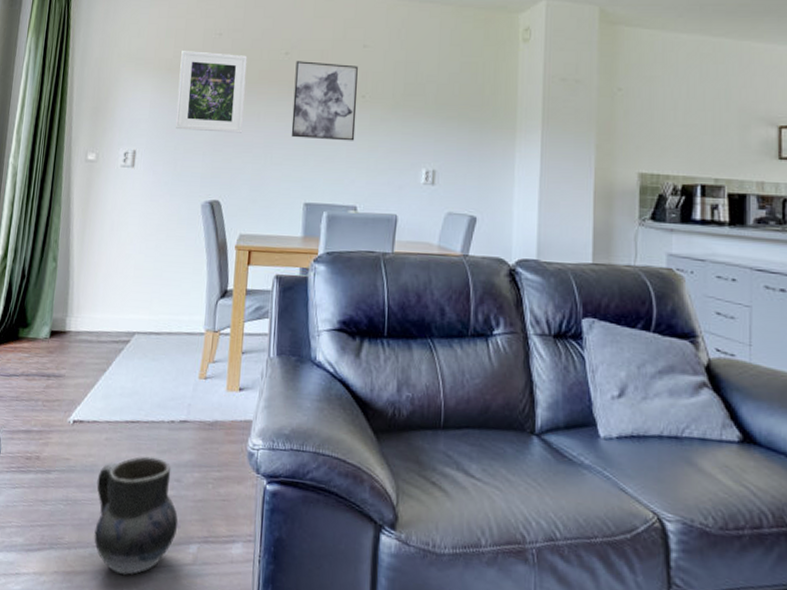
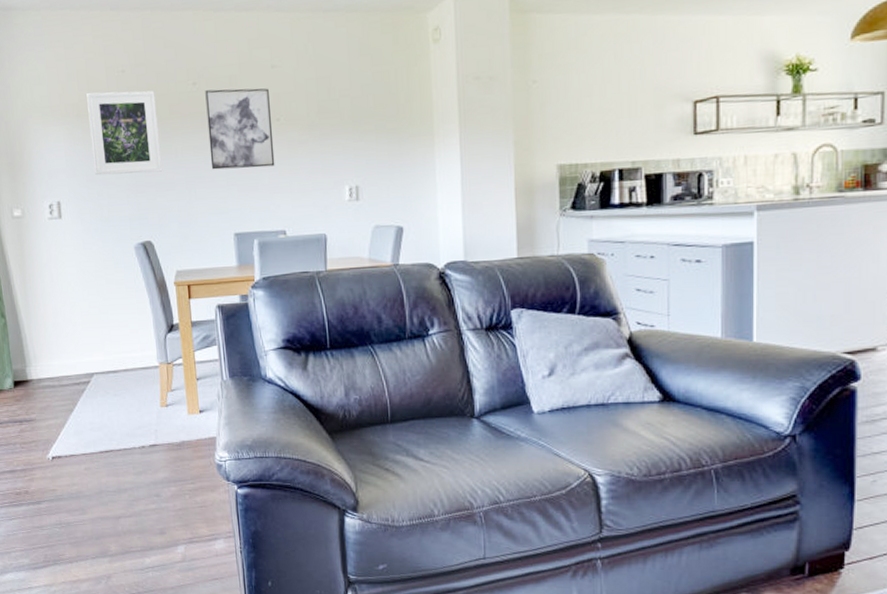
ceramic jug: present [94,456,179,575] -> none [84,479,164,577]

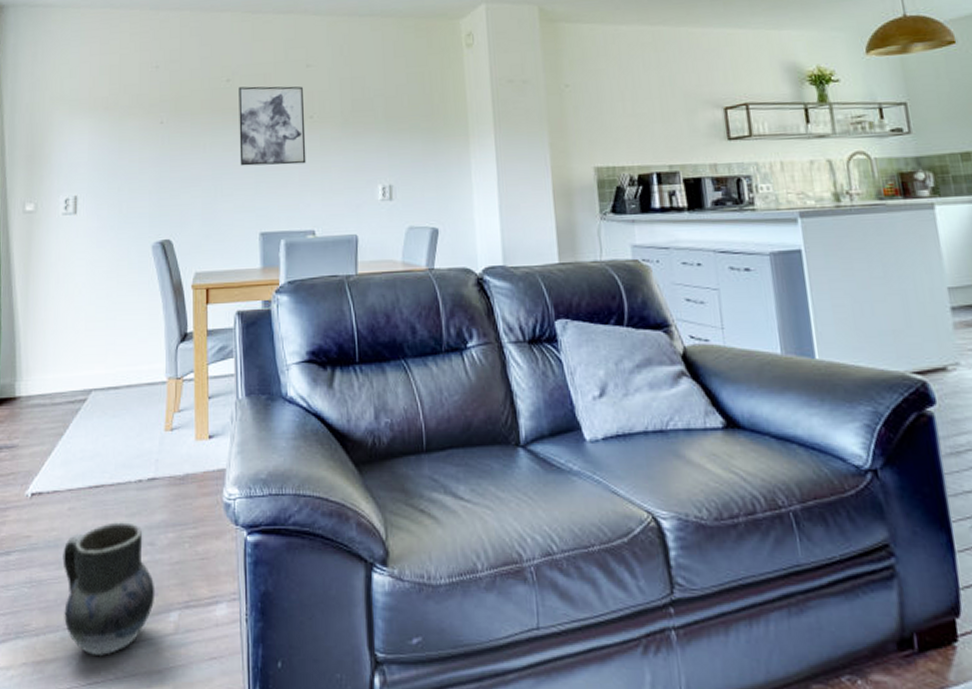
ceramic jug: none [84,479,164,577] -> present [62,522,155,655]
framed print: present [86,90,163,176] -> none [117,86,189,170]

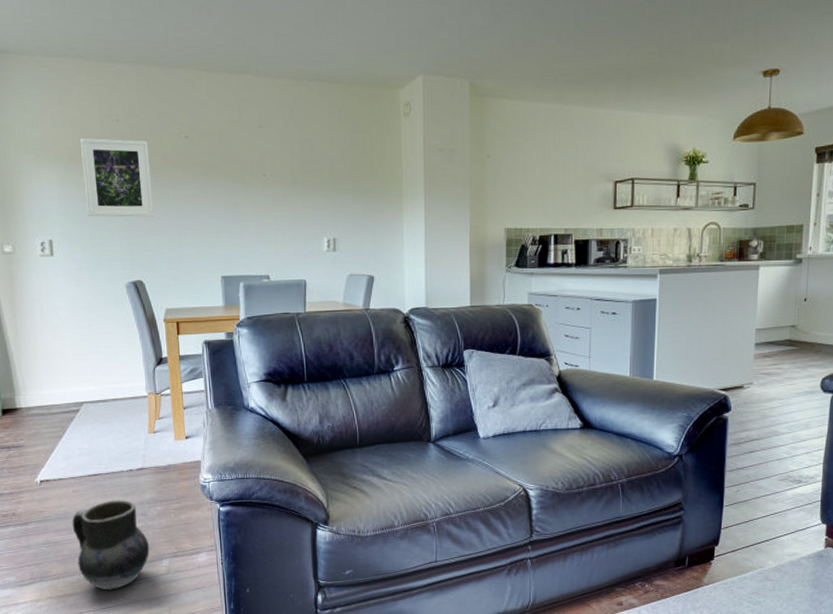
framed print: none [117,86,189,170] -> present [80,138,155,217]
wall art: present [238,86,306,166] -> none [196,143,261,218]

